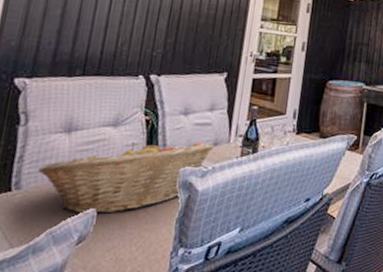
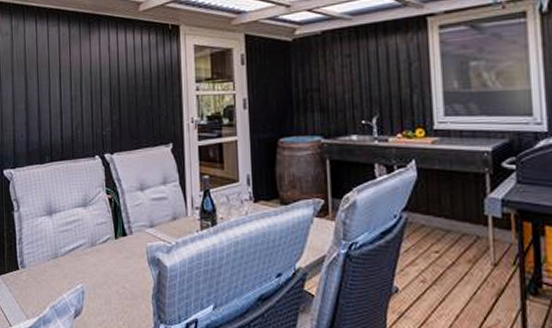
fruit basket: present [37,141,214,214] -> none [34,217,174,290]

